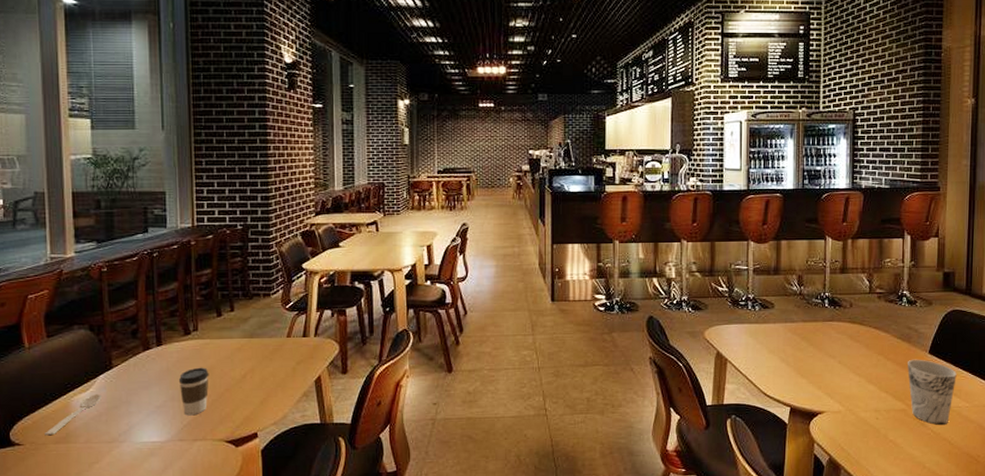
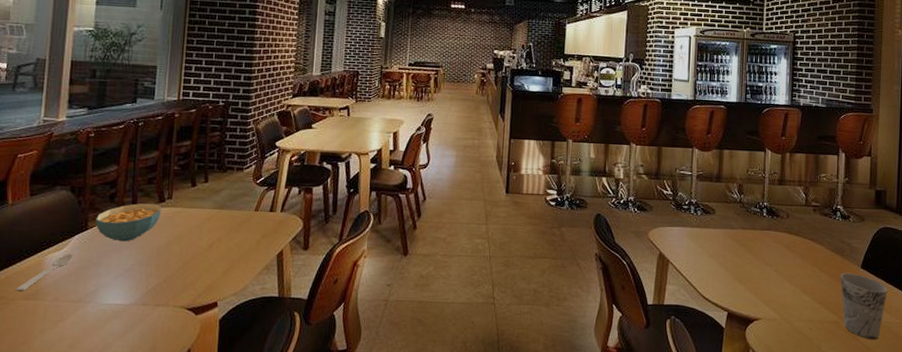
cereal bowl: none [119,336,189,378] -> present [95,203,162,242]
coffee cup: present [178,367,209,416] -> none [148,234,178,281]

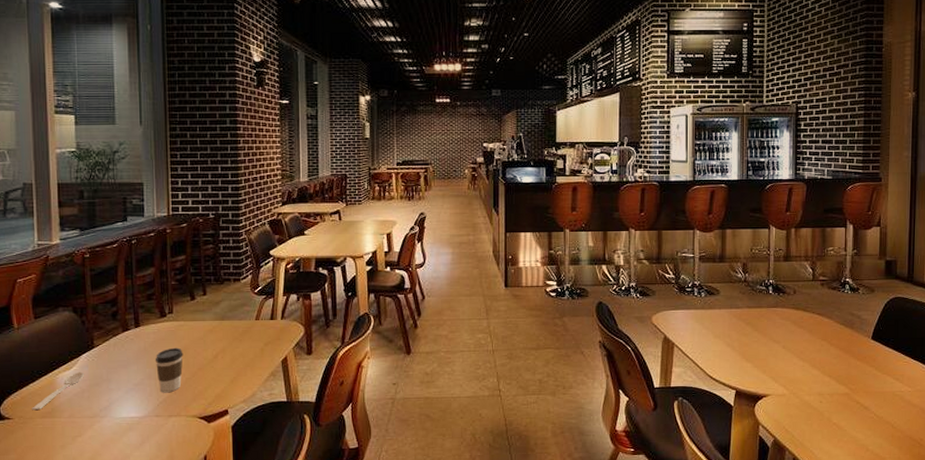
cereal bowl: present [95,203,162,242] -> none [101,318,164,358]
coffee cup: none [148,234,178,281] -> present [155,347,183,393]
cup: present [840,272,887,339] -> none [850,344,899,409]

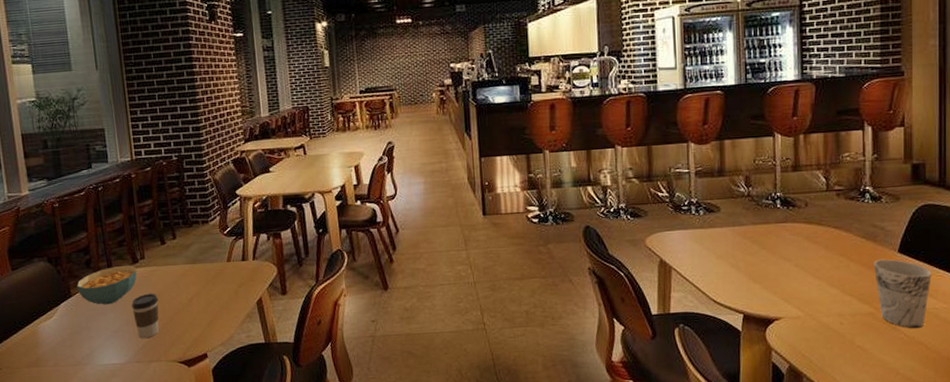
spoon: present [32,372,84,411] -> none [17,321,64,361]
cereal bowl: none [101,318,164,358] -> present [76,265,137,305]
cup: none [850,344,899,409] -> present [873,259,932,328]

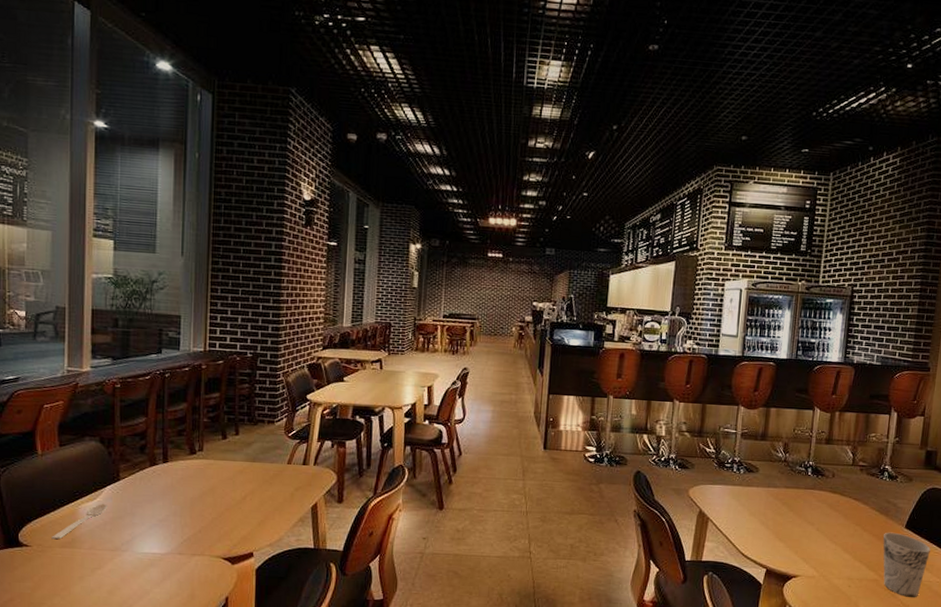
spoon: none [17,321,64,361] -> present [51,504,107,540]
cereal bowl: present [76,265,137,305] -> none [127,455,194,493]
coffee cup: present [131,293,159,339] -> none [181,486,211,532]

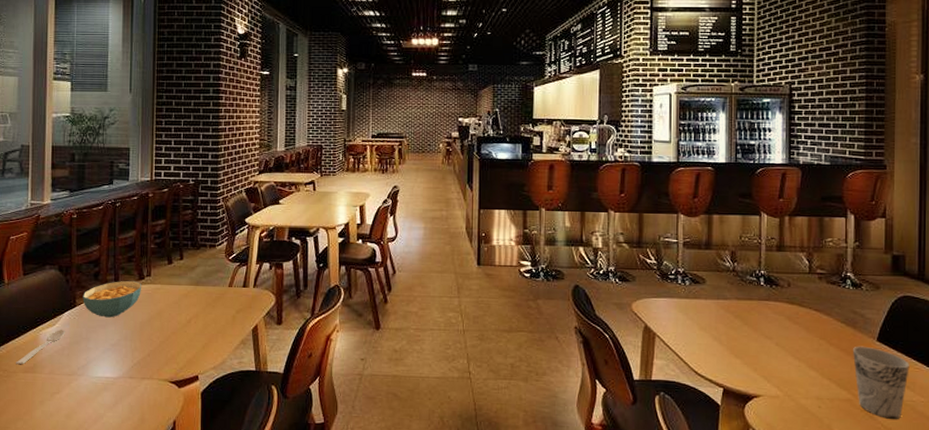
cereal bowl: none [127,455,194,493] -> present [82,280,142,318]

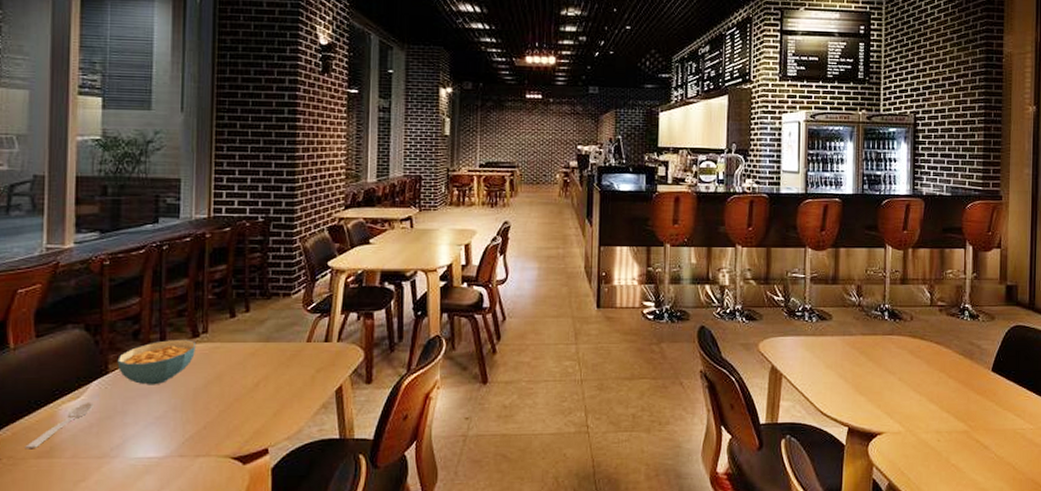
cup: present [852,346,910,419] -> none [969,377,1020,448]

